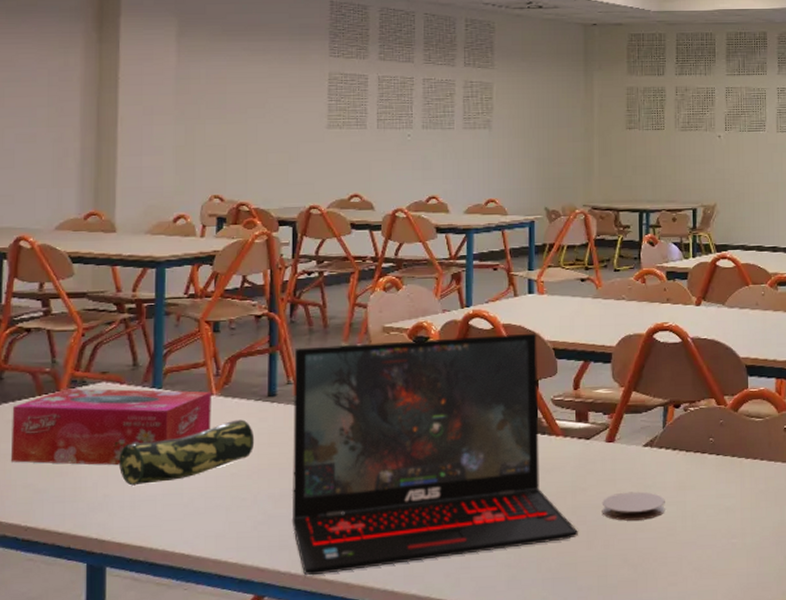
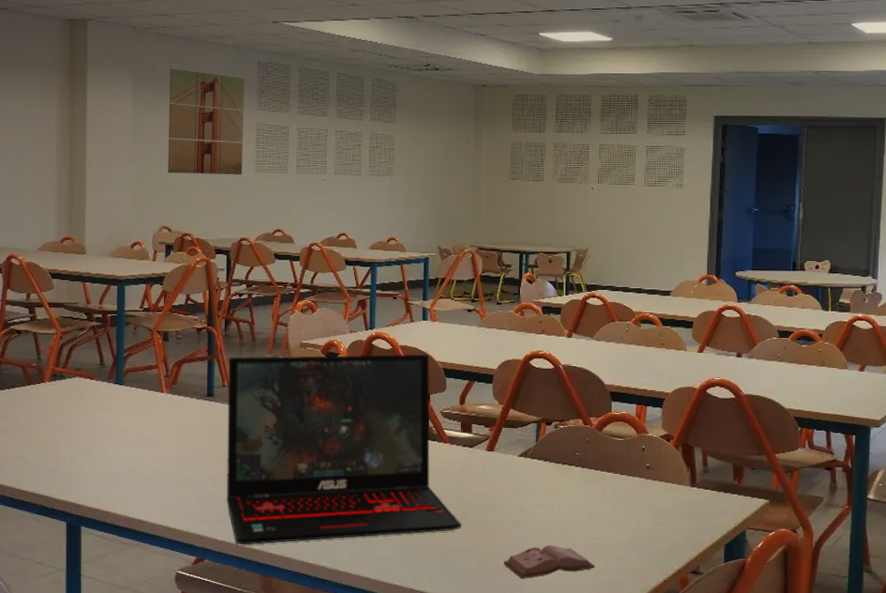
tissue box: present [10,388,211,466] -> none [7,381,162,446]
pencil case: present [119,419,255,486] -> none [91,414,197,463]
wall art: none [220,11,314,133] -> present [168,68,245,175]
coaster: present [601,491,665,521] -> none [482,494,536,519]
book: none [629,548,734,590] -> present [504,545,595,578]

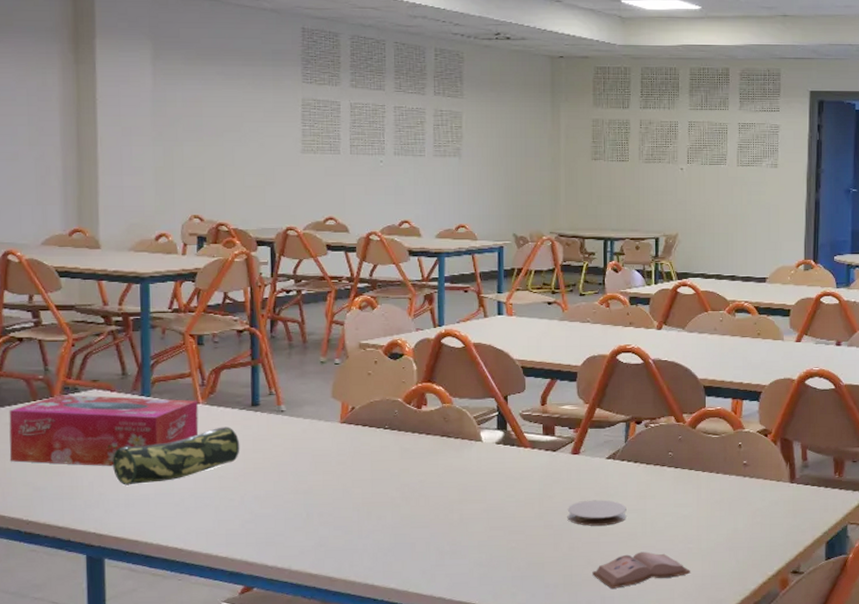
tissue box: none [7,381,162,446] -> present [9,395,199,467]
pencil case: none [91,414,197,463] -> present [113,427,240,486]
wall art: present [168,68,245,175] -> none [196,35,287,157]
laptop: present [226,354,461,545] -> none [275,352,545,570]
coaster: none [482,494,536,519] -> present [567,499,627,526]

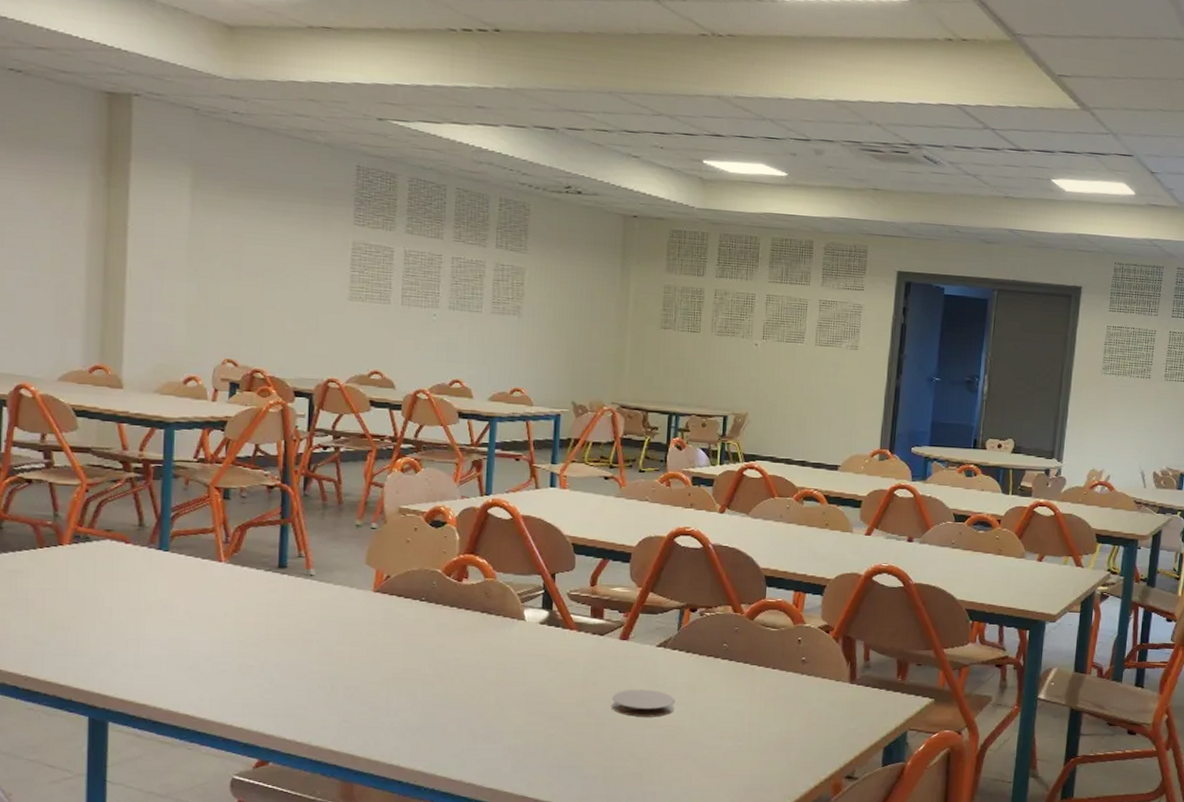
tissue box: present [9,395,199,467] -> none [10,543,220,624]
pencil case: present [113,427,240,486] -> none [123,588,264,645]
book: present [592,551,690,589] -> none [634,747,739,784]

